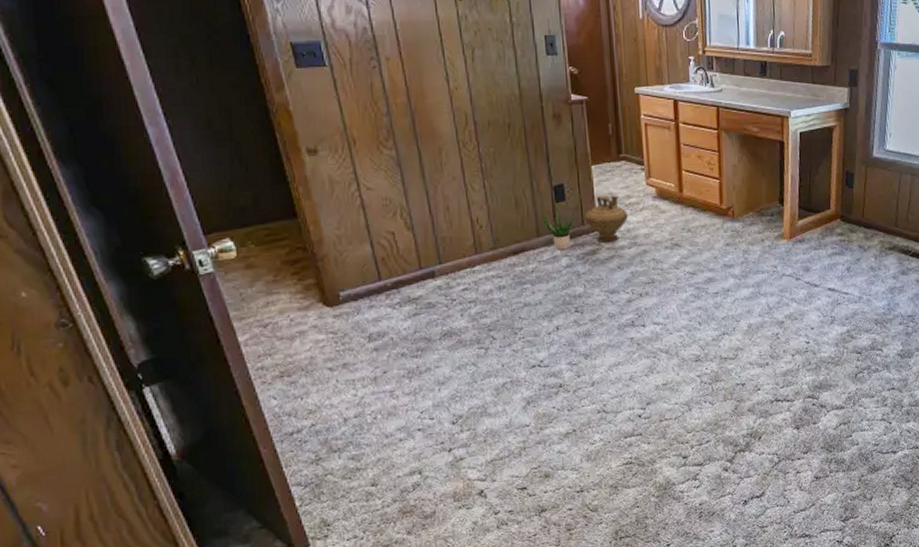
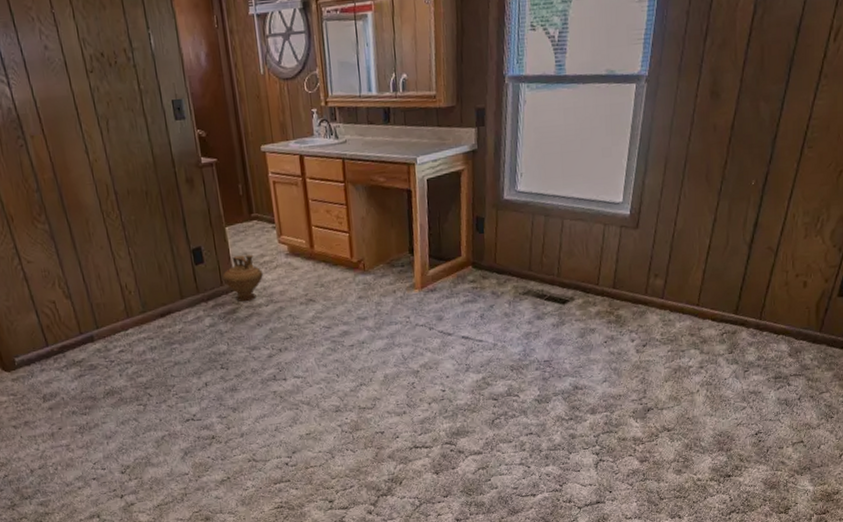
potted plant: present [542,211,574,250] -> none [184,273,214,311]

